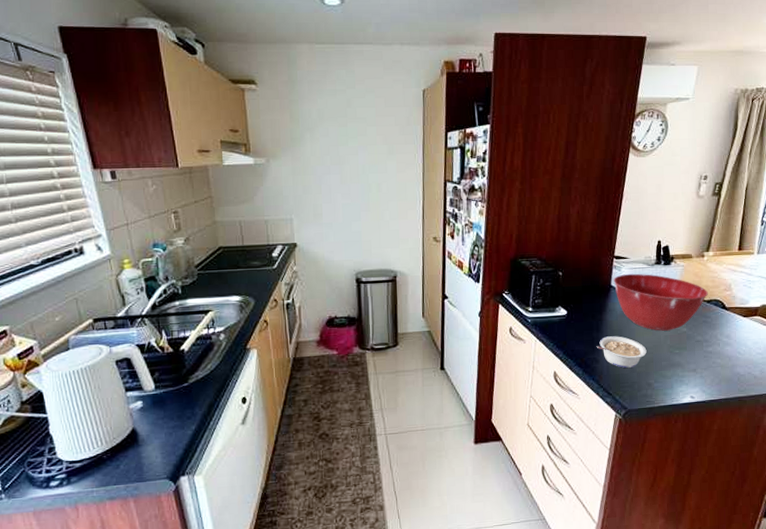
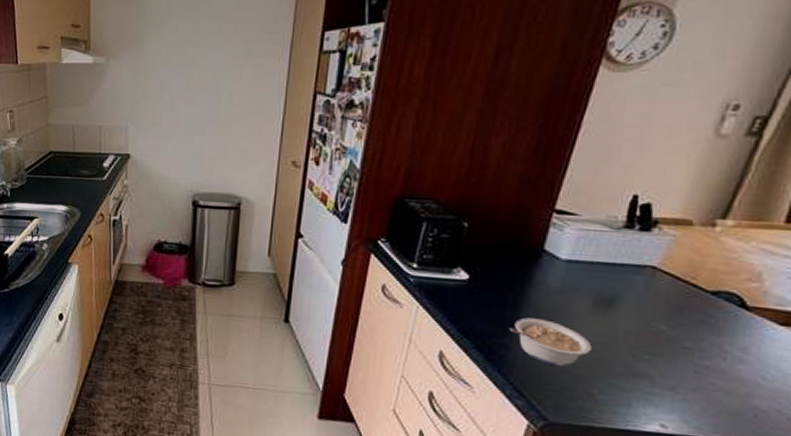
mixing bowl: present [613,273,709,331] -> none [548,236,717,326]

